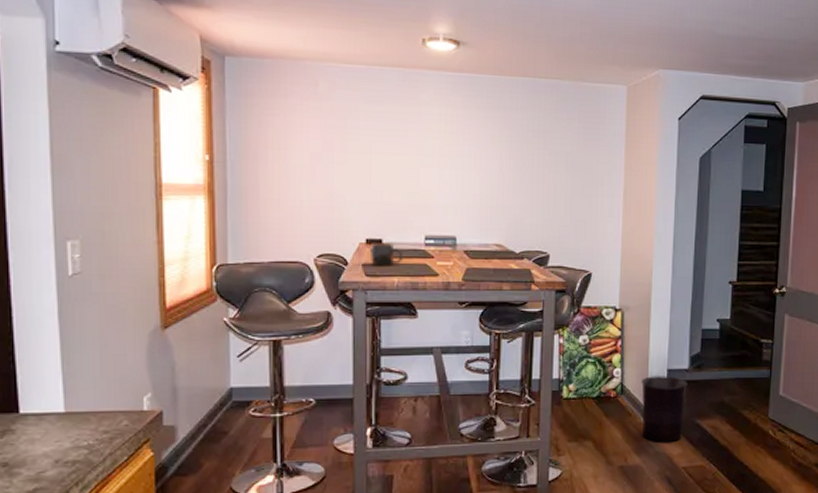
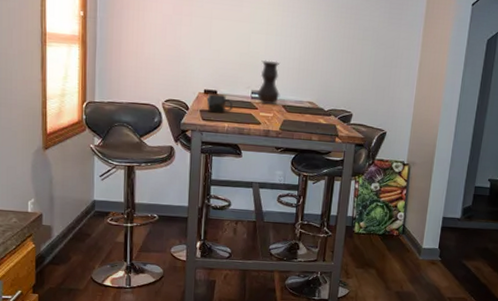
vase: none [433,198,461,252] -> present [257,60,281,105]
waste bin: present [641,376,687,443] -> none [417,221,458,277]

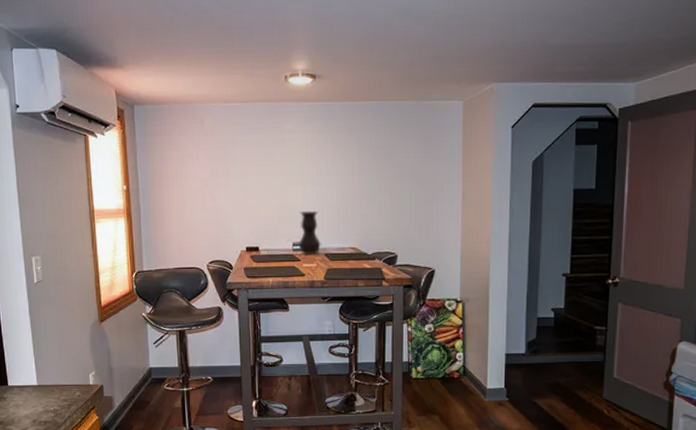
mug: present [207,93,234,115] -> none [250,250,277,270]

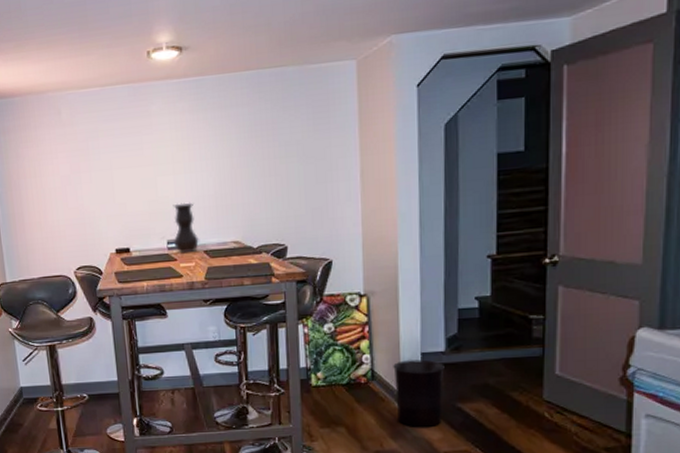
waste bin: none [482,359,524,419] -> present [393,359,444,428]

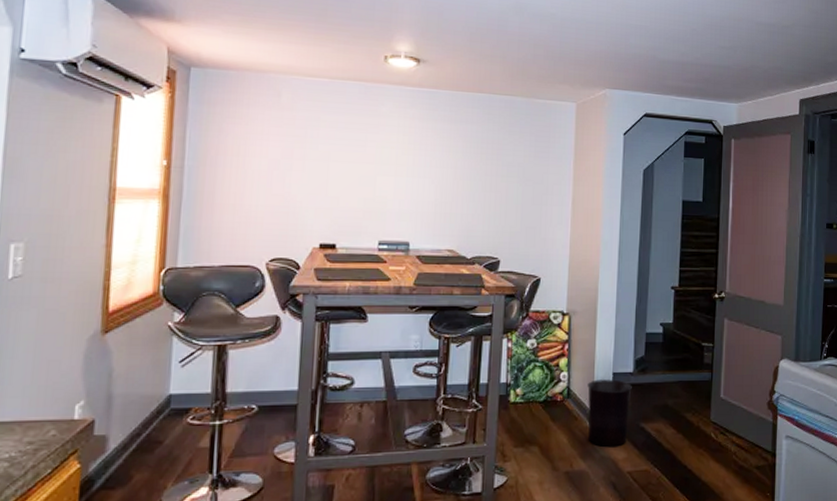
vase: present [173,202,200,254] -> none [386,205,414,257]

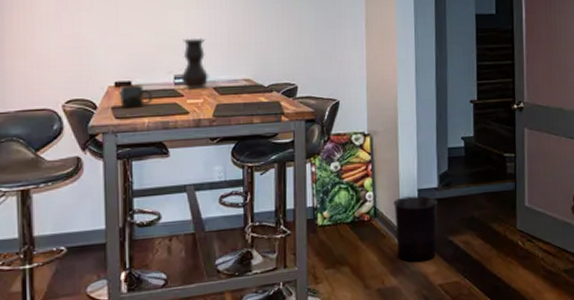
mug: none [323,247,357,272] -> present [120,84,154,110]
vase: none [386,205,414,257] -> present [182,37,210,90]

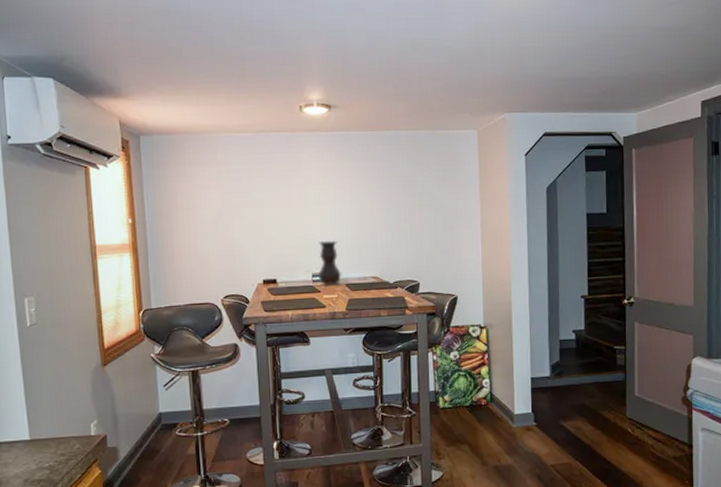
mug: present [120,84,154,110] -> none [267,282,296,304]
waste bin: present [393,195,438,263] -> none [508,383,550,444]

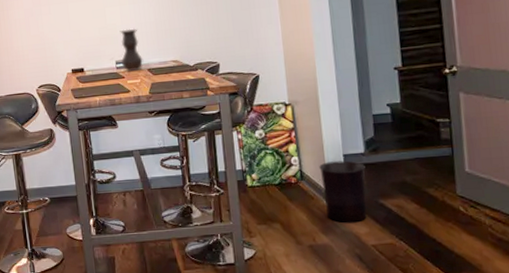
waste bin: none [508,383,550,444] -> present [319,160,367,223]

